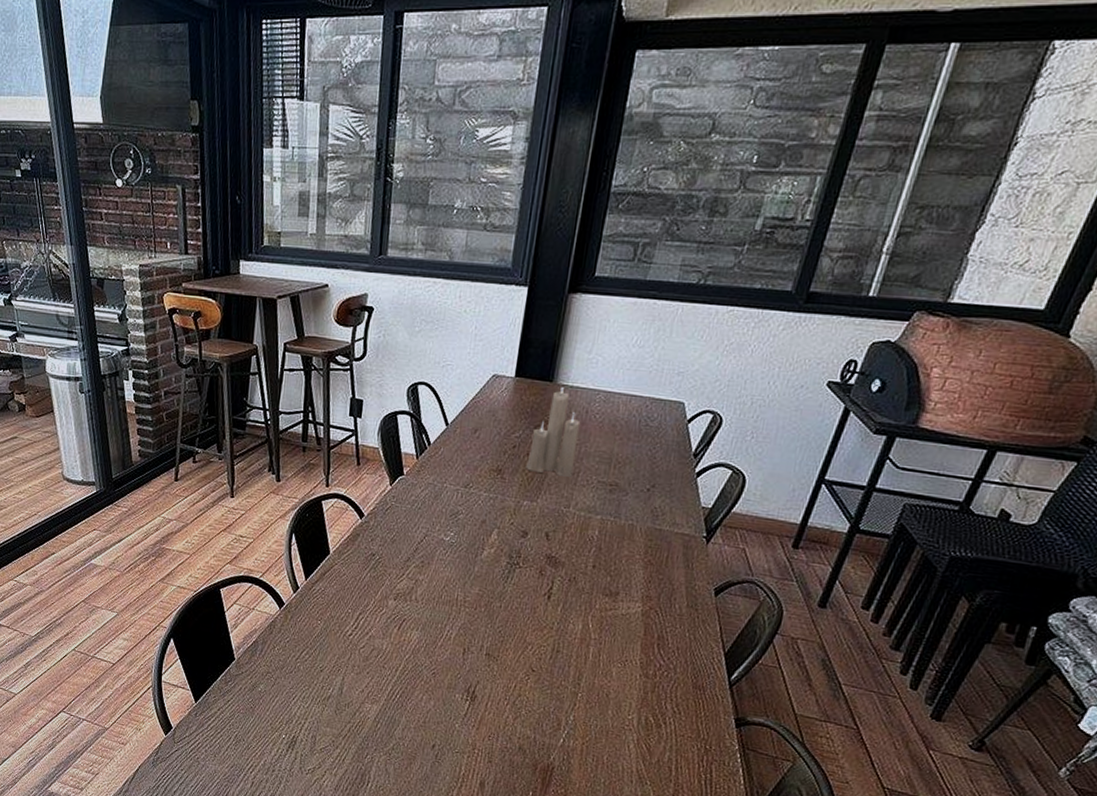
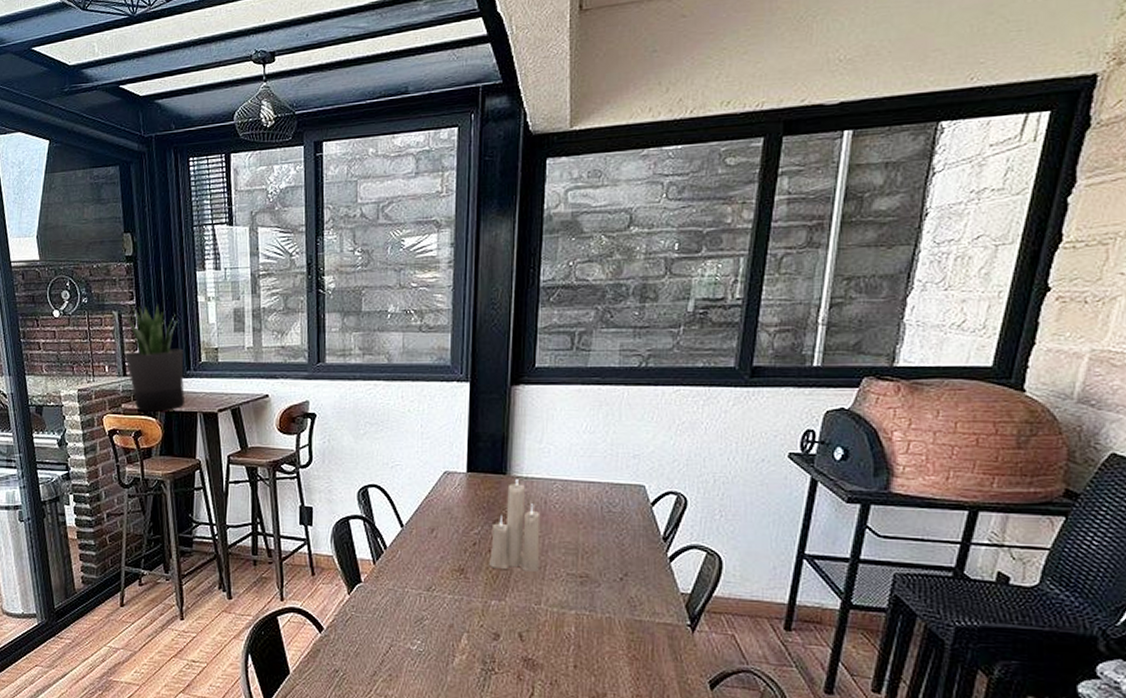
planter: none [186,175,246,294] -> present [123,301,185,412]

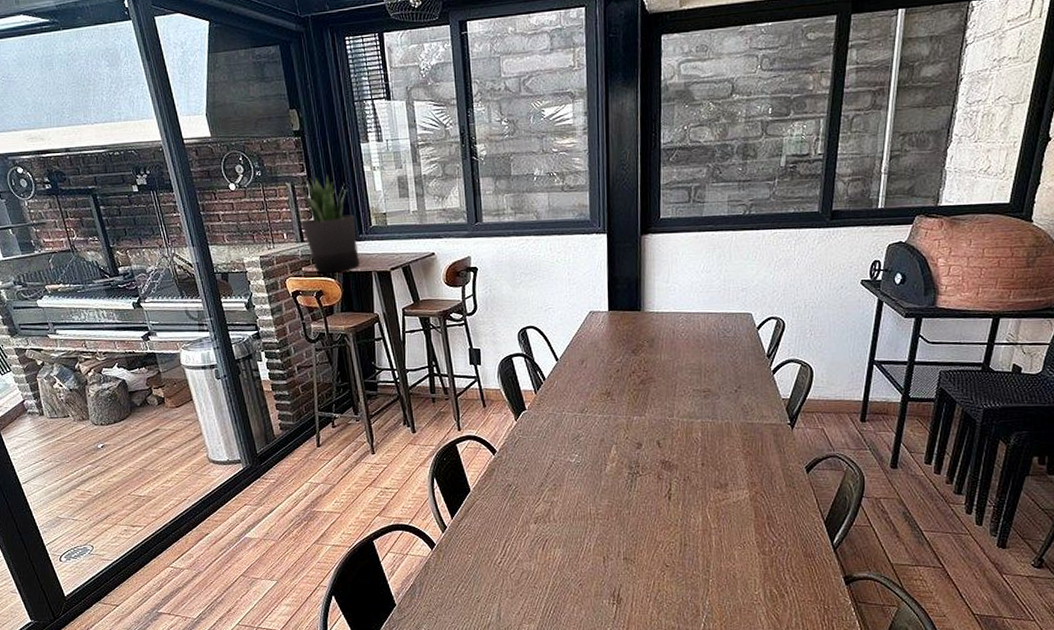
candle: present [489,479,541,571] -> none [630,314,672,390]

